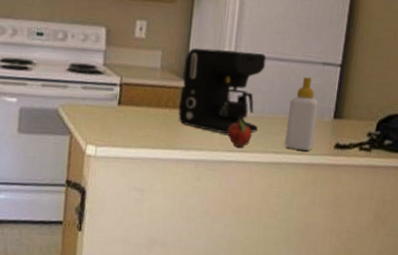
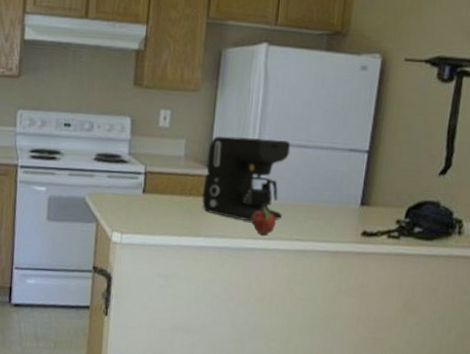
soap bottle: present [284,77,319,151] -> none [309,164,345,239]

